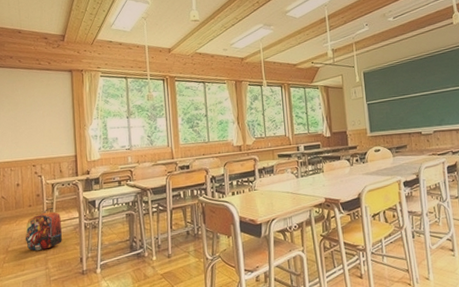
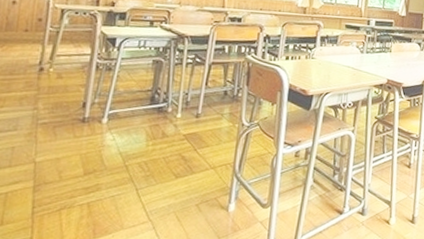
backpack: present [25,208,63,251] -> none [11,37,66,87]

